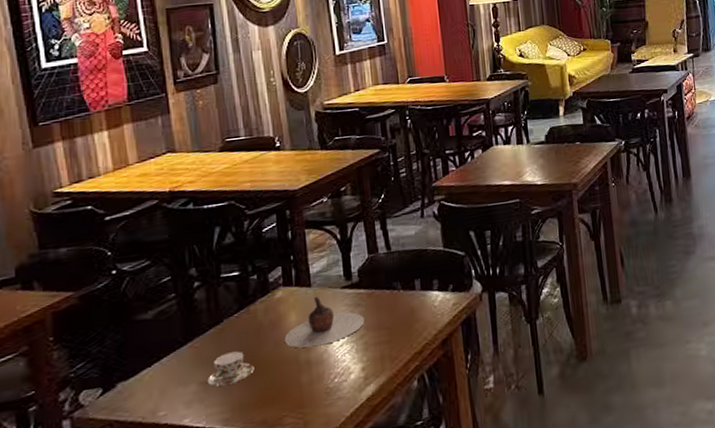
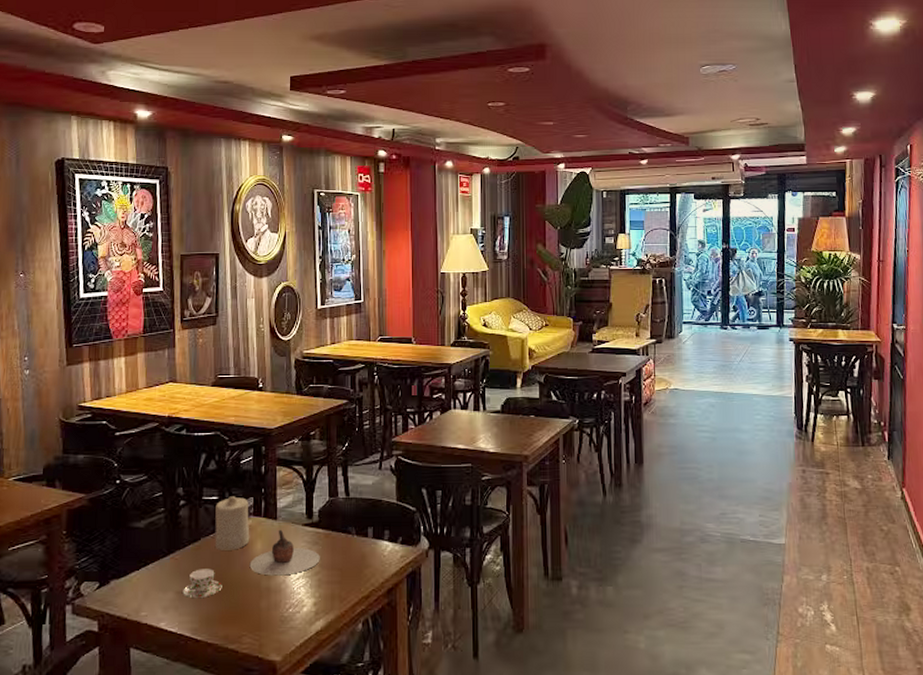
candle: none [237,268,282,330] -> present [215,496,250,550]

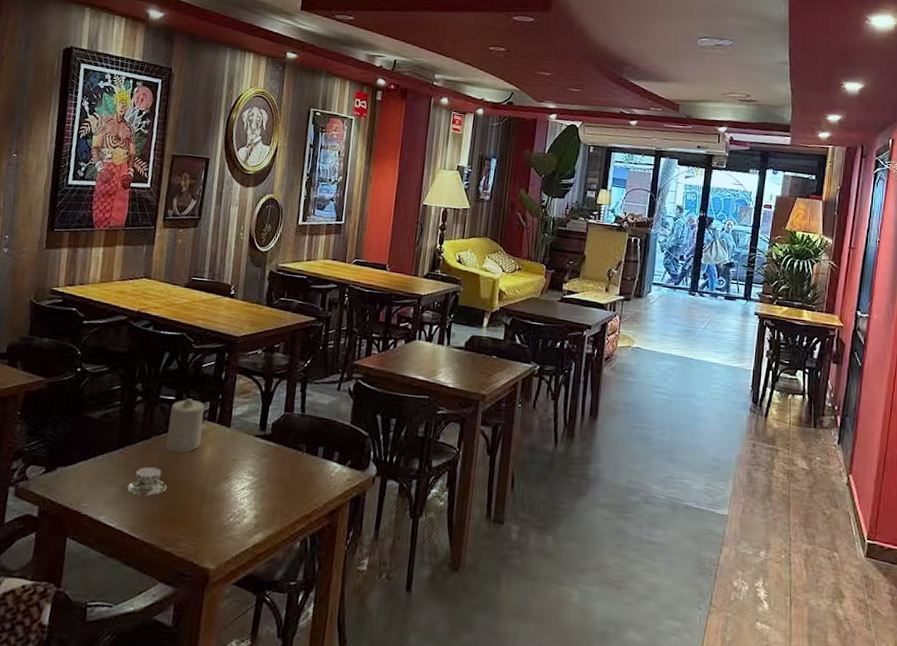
teapot: present [249,529,320,576] -> none [196,437,268,484]

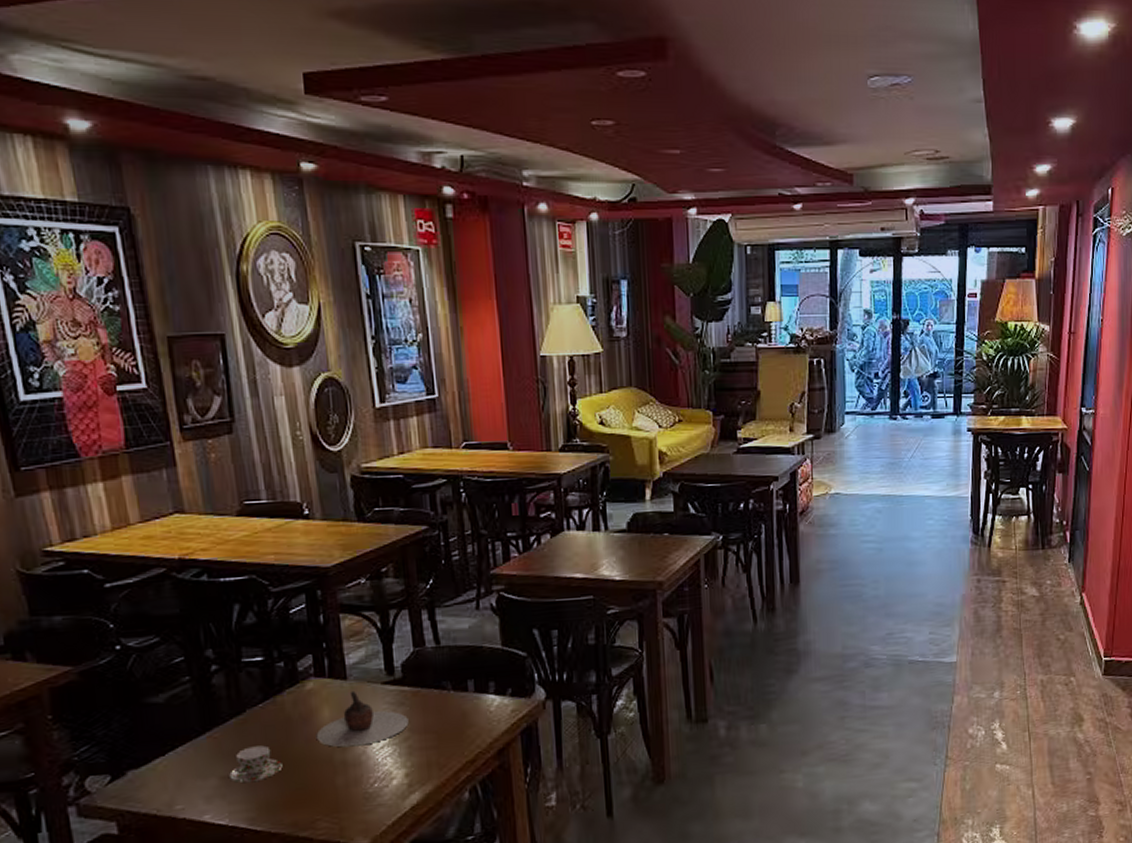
candle: present [165,398,205,452] -> none [261,655,313,722]
teapot: none [196,437,268,484] -> present [316,690,409,748]

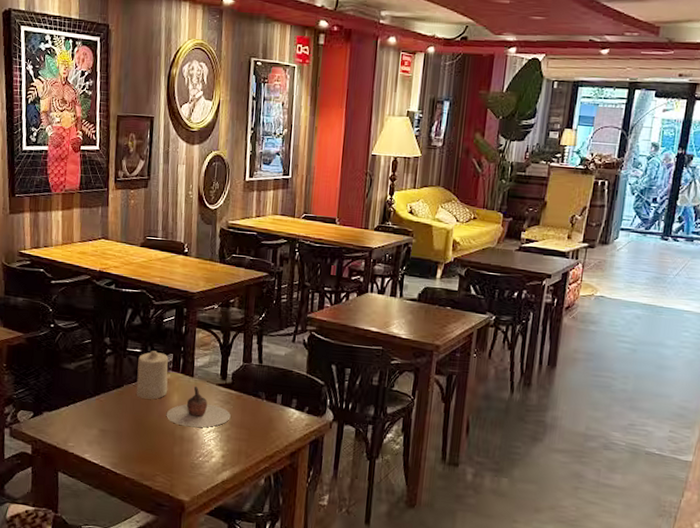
teacup: present [229,745,283,783] -> none [105,412,141,438]
candle: none [261,655,313,722] -> present [136,350,168,399]

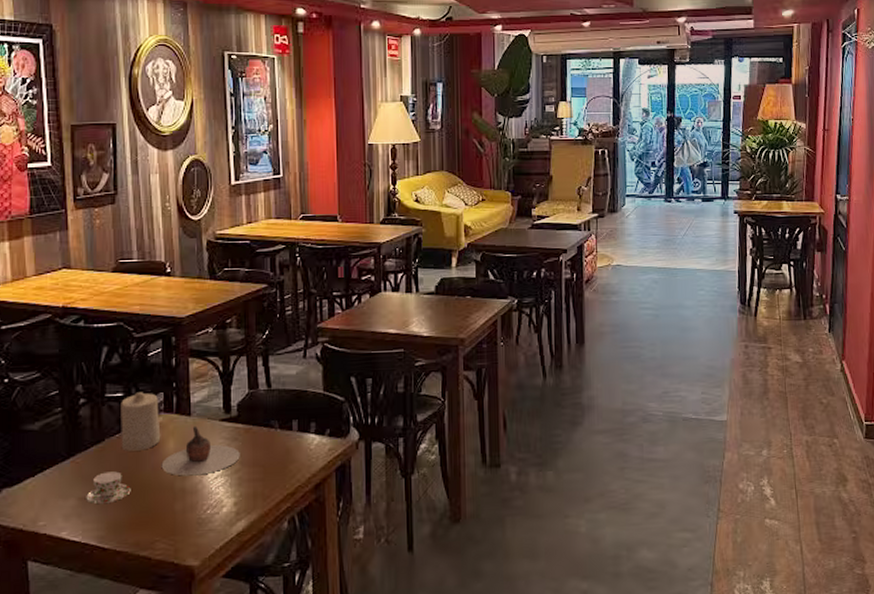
teacup: none [105,412,141,438] -> present [86,471,131,504]

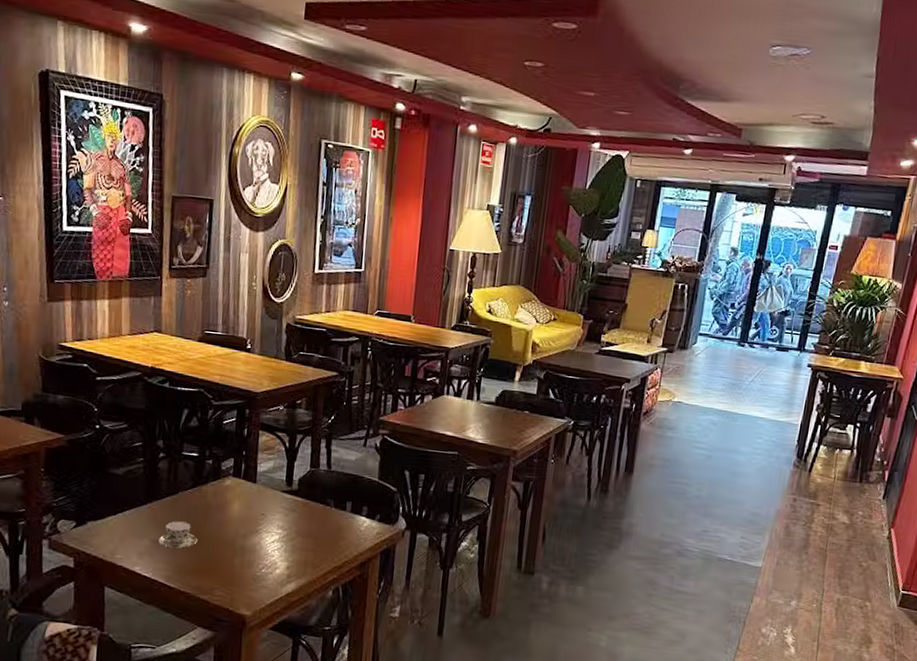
candle: present [121,392,161,451] -> none [192,454,229,507]
teapot: present [161,426,240,476] -> none [225,492,297,538]

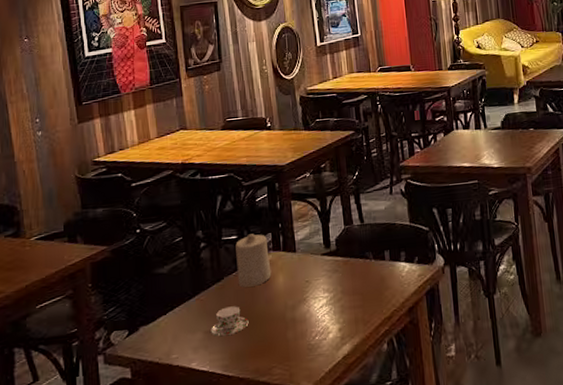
candle: none [192,454,229,507] -> present [235,233,272,287]

